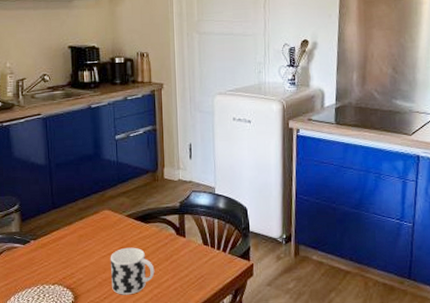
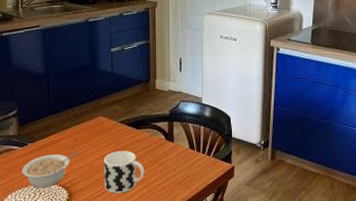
legume: none [24,249,82,289] -> present [21,152,78,188]

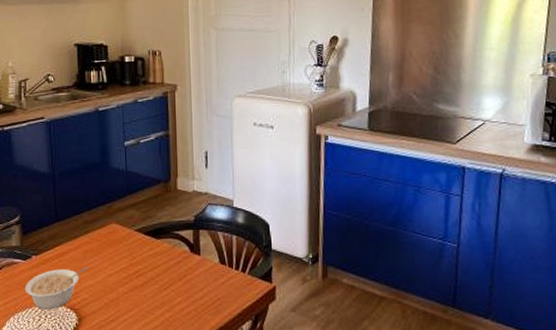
cup: present [103,150,145,193] -> none [117,265,166,318]

